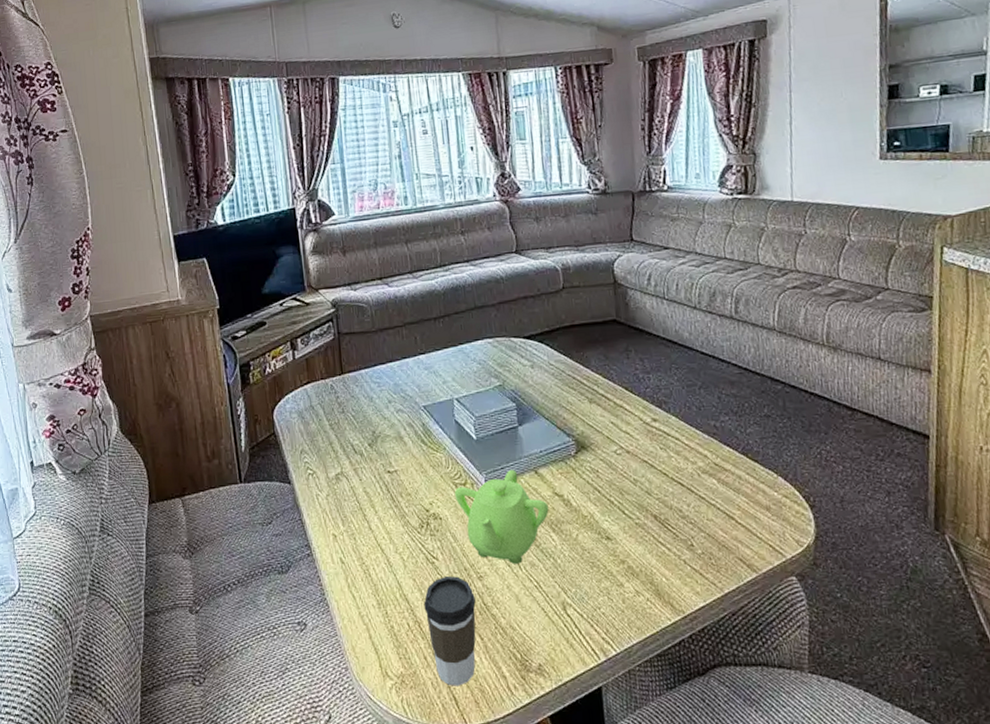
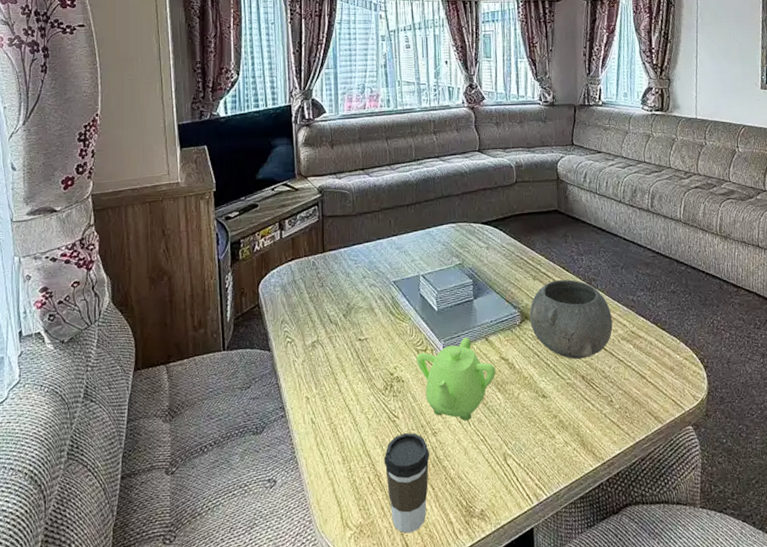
bowl: none [586,402,691,496] -> present [529,280,613,359]

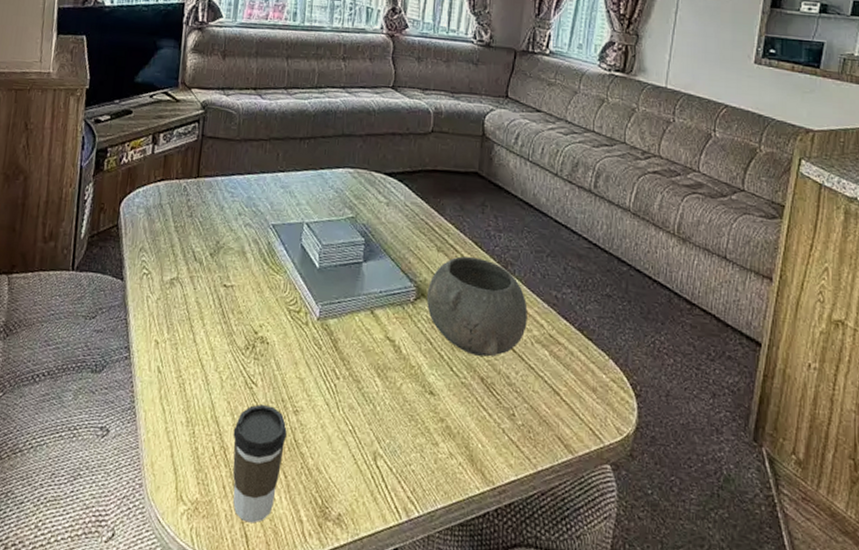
teapot: present [417,337,496,421] -> none [287,305,378,404]

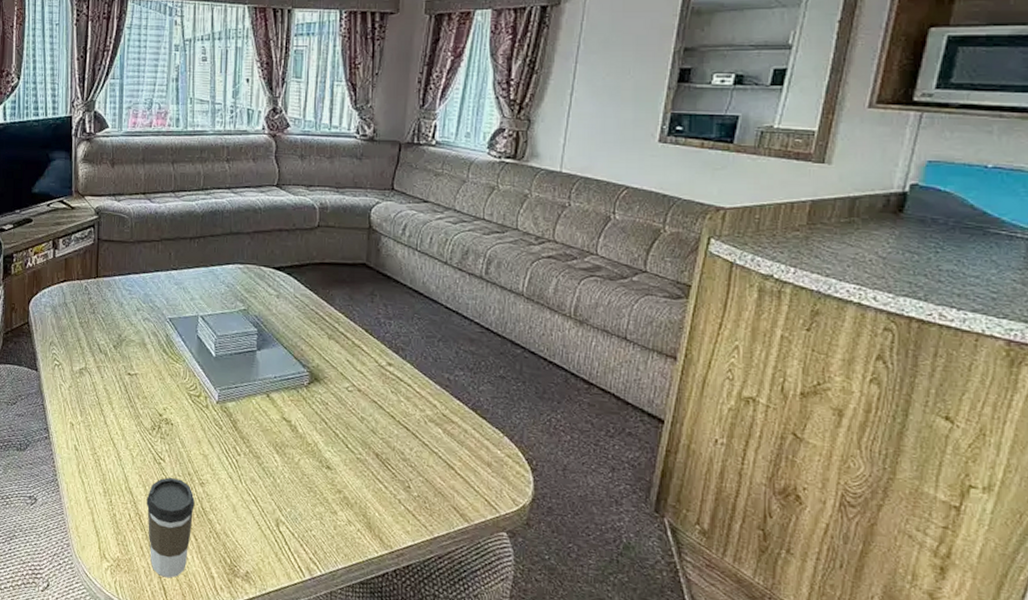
bowl: present [426,256,528,357] -> none [319,343,420,435]

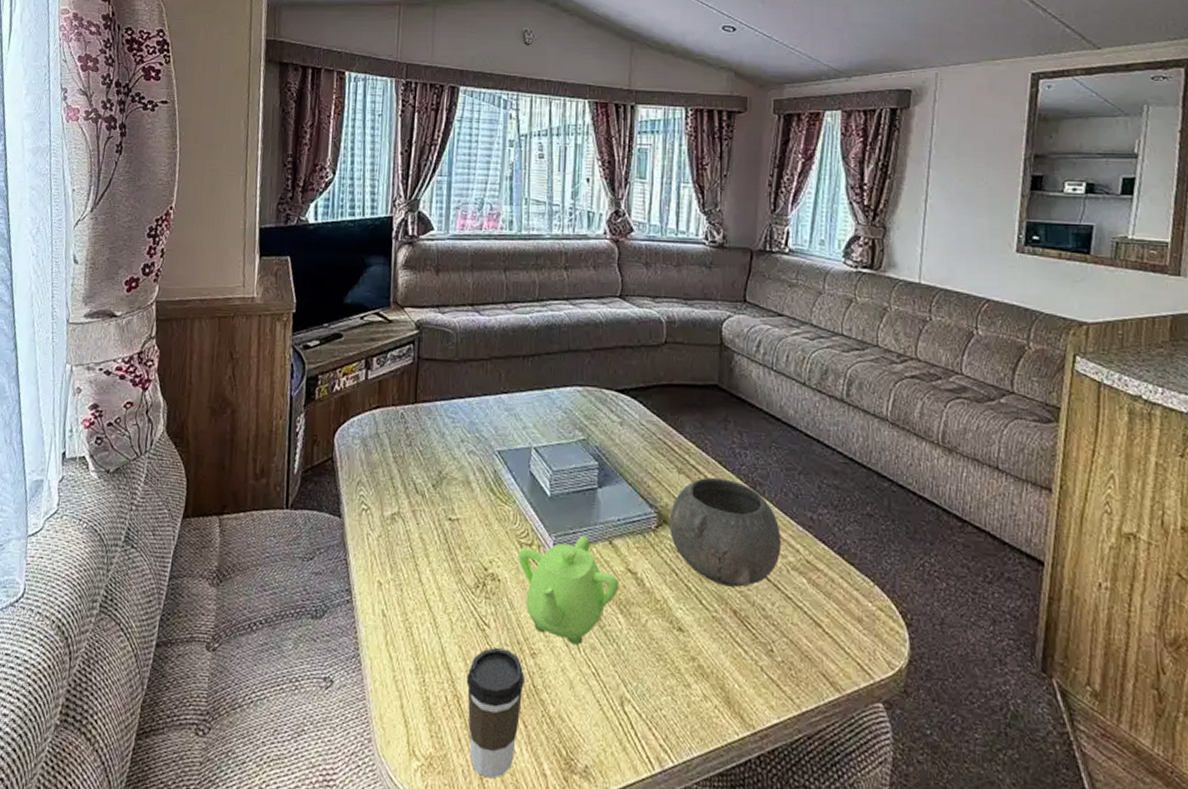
teapot: none [188,390,276,477] -> present [519,536,619,645]
bowl: none [319,343,420,435] -> present [669,478,781,588]

